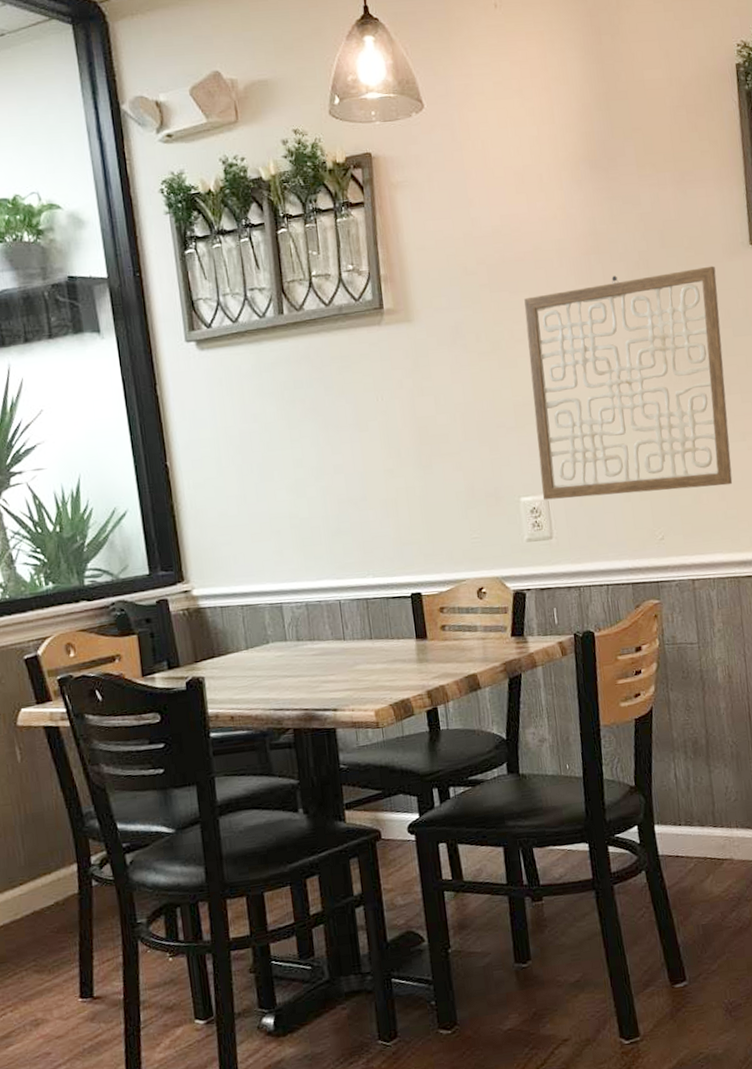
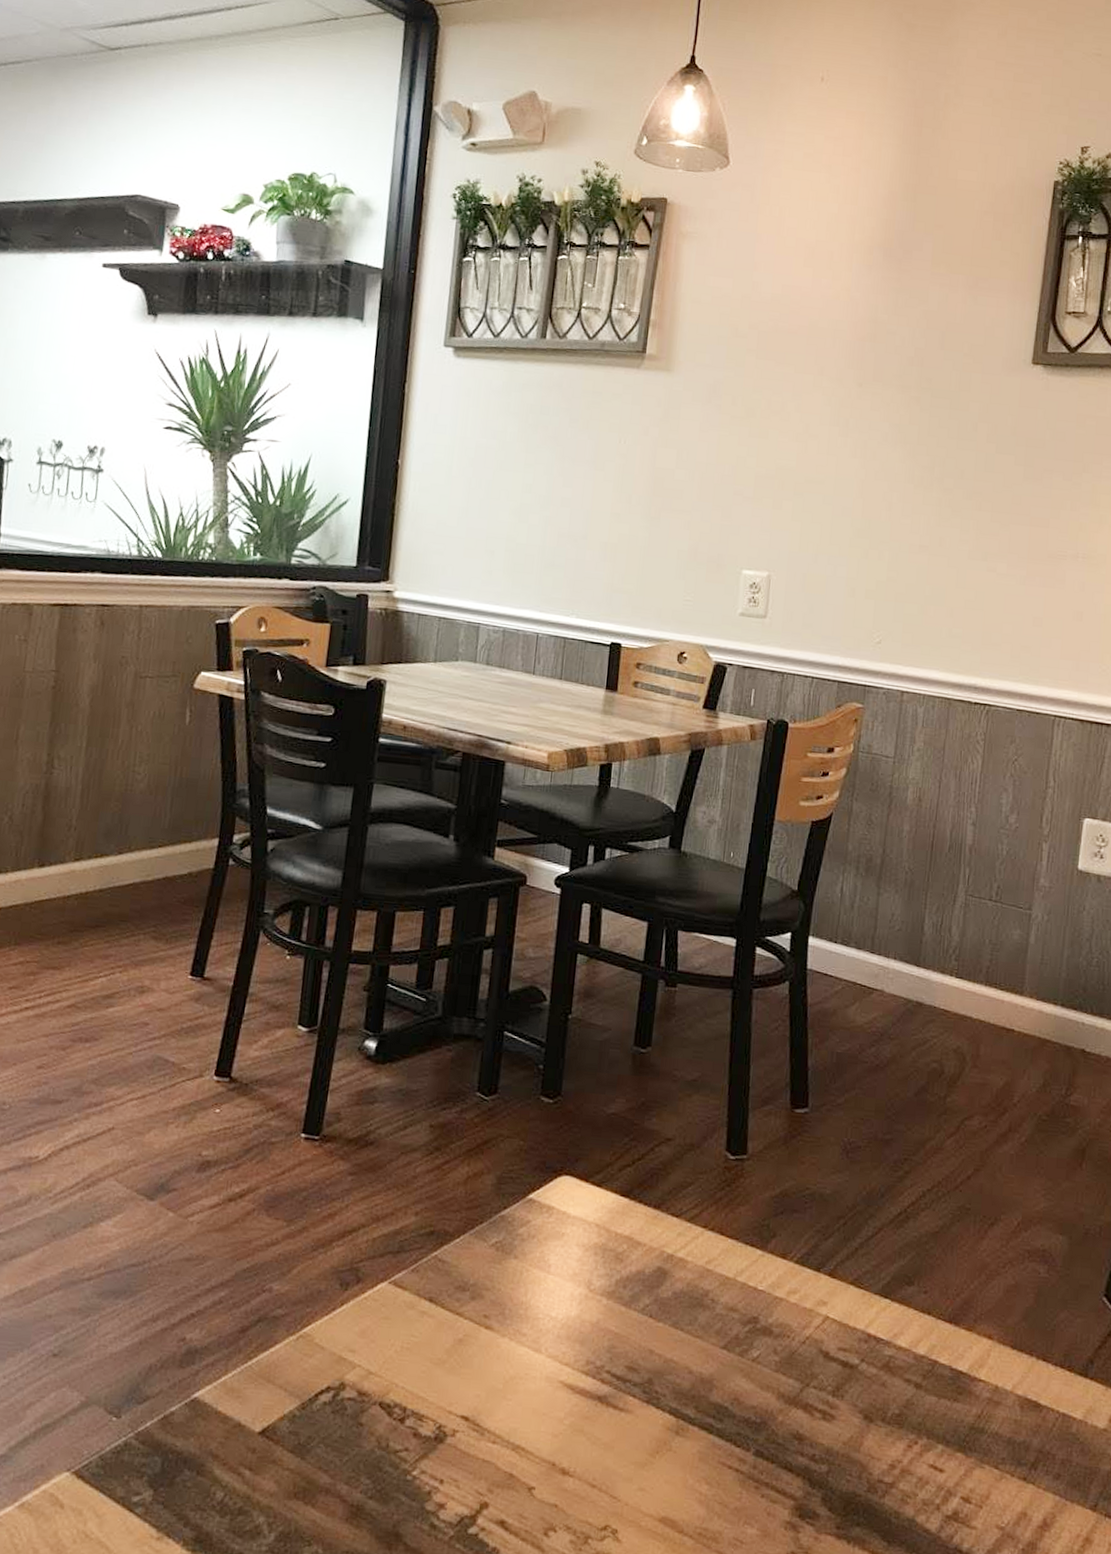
wall art: present [524,265,733,500] -> none [765,367,991,603]

